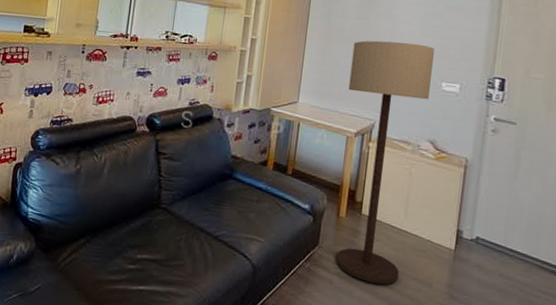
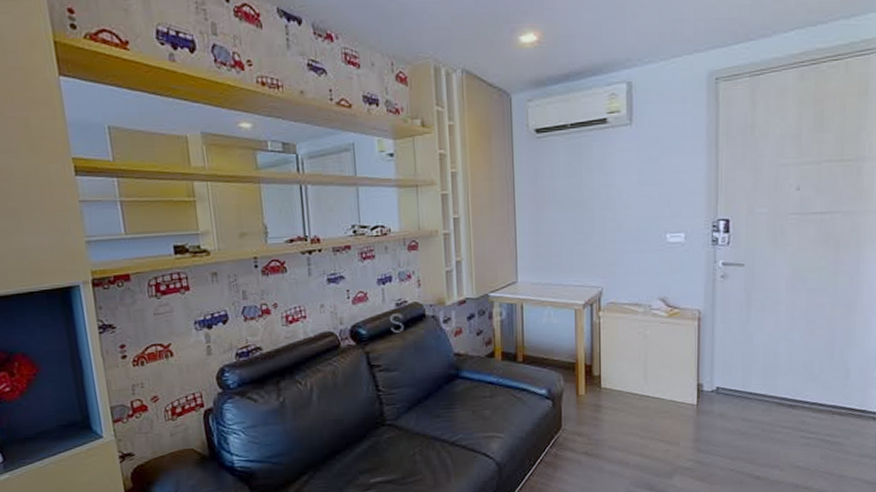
floor lamp: present [335,40,435,285] -> none [568,195,656,454]

